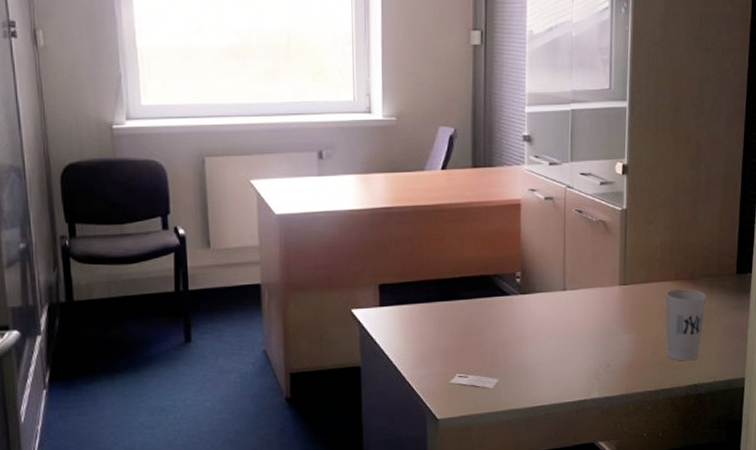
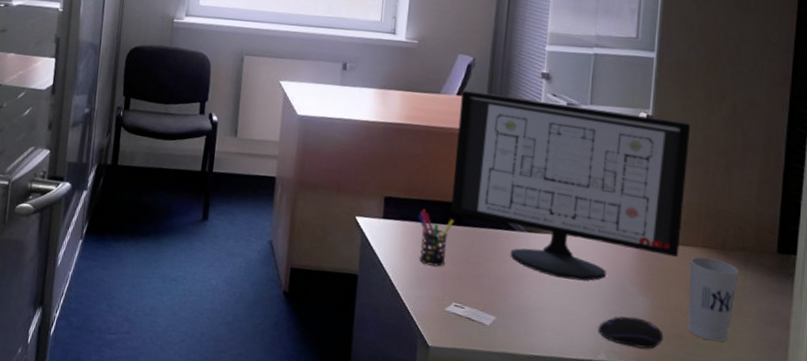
pen holder: none [414,290,450,345] -> present [417,209,454,267]
computer monitor: none [445,163,661,332] -> present [451,90,690,281]
computer mouse: none [590,353,646,381] -> present [598,316,664,349]

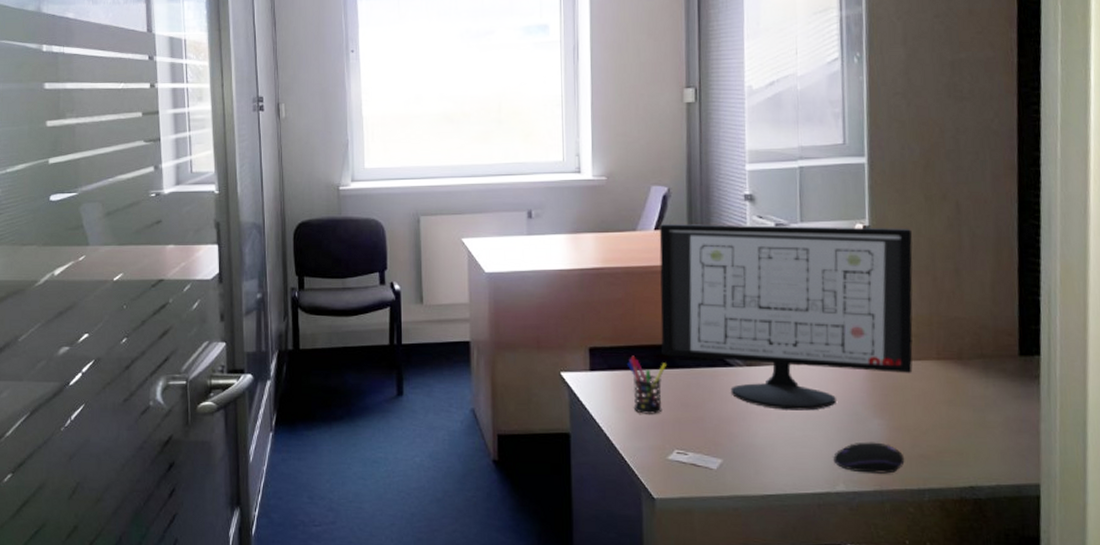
cup: present [687,256,739,342] -> none [925,370,980,457]

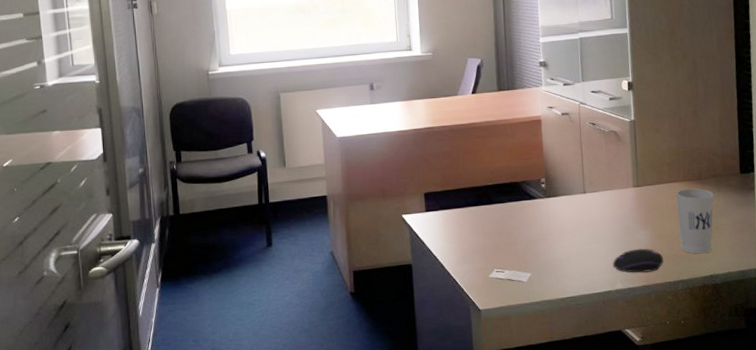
pen holder: present [626,355,666,416] -> none [454,196,485,244]
computer monitor: present [659,223,913,411] -> none [475,82,667,230]
cup: none [925,370,980,457] -> present [676,188,714,254]

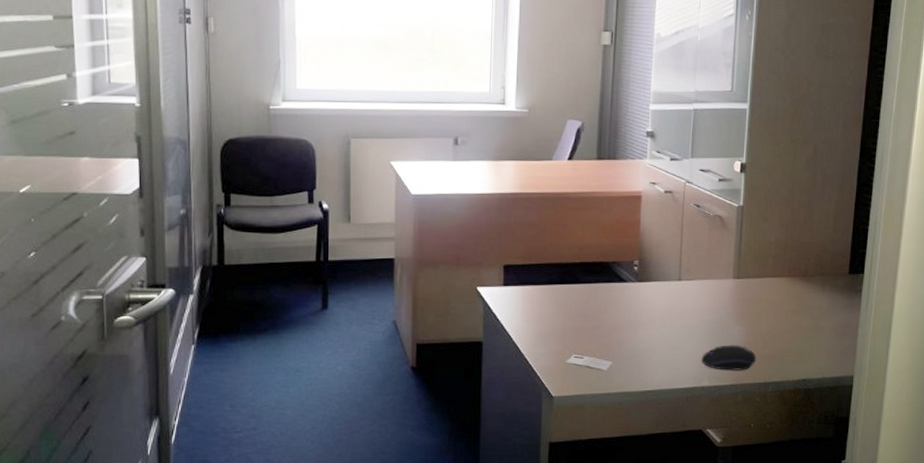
cup: present [676,188,714,254] -> none [776,286,818,356]

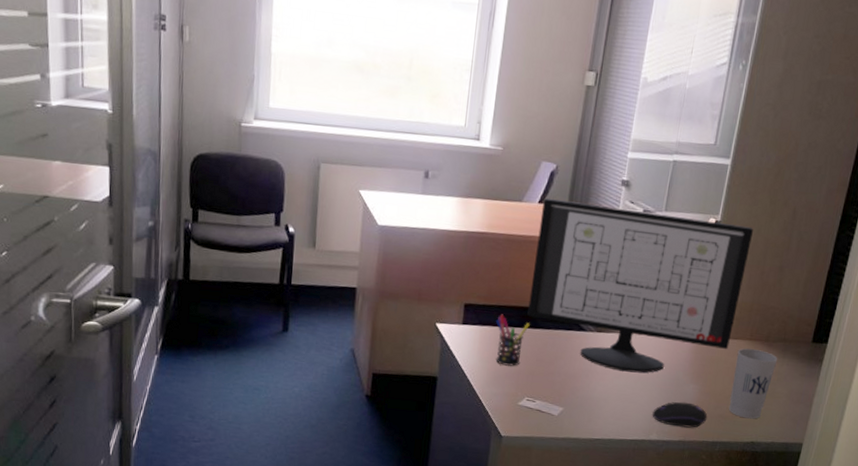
pen holder: none [536,272,570,325] -> present [495,314,530,367]
computer monitor: none [567,154,778,320] -> present [527,197,753,373]
cup: none [776,286,818,356] -> present [728,348,778,419]

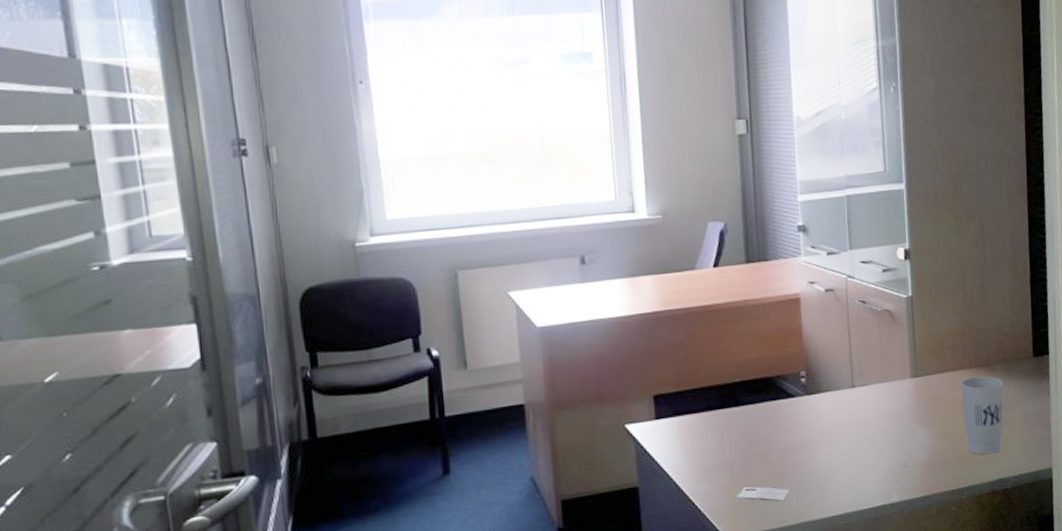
pen holder: present [495,314,530,367] -> none [692,398,732,457]
computer monitor: present [527,197,753,373] -> none [718,248,950,433]
computer mouse: present [652,401,708,428] -> none [887,451,947,482]

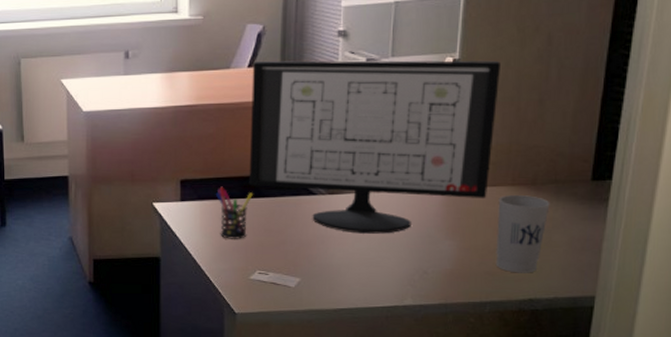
pen holder: none [692,398,732,457] -> present [215,186,253,241]
computer monitor: none [718,248,950,433] -> present [249,60,500,234]

